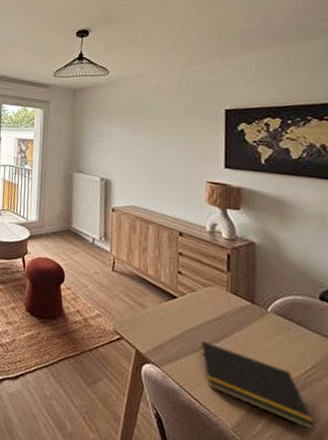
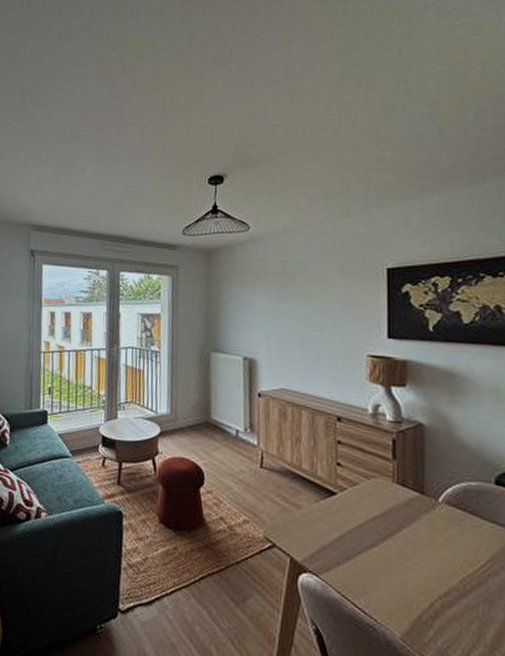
notepad: present [200,340,315,432] -> none [364,540,492,633]

